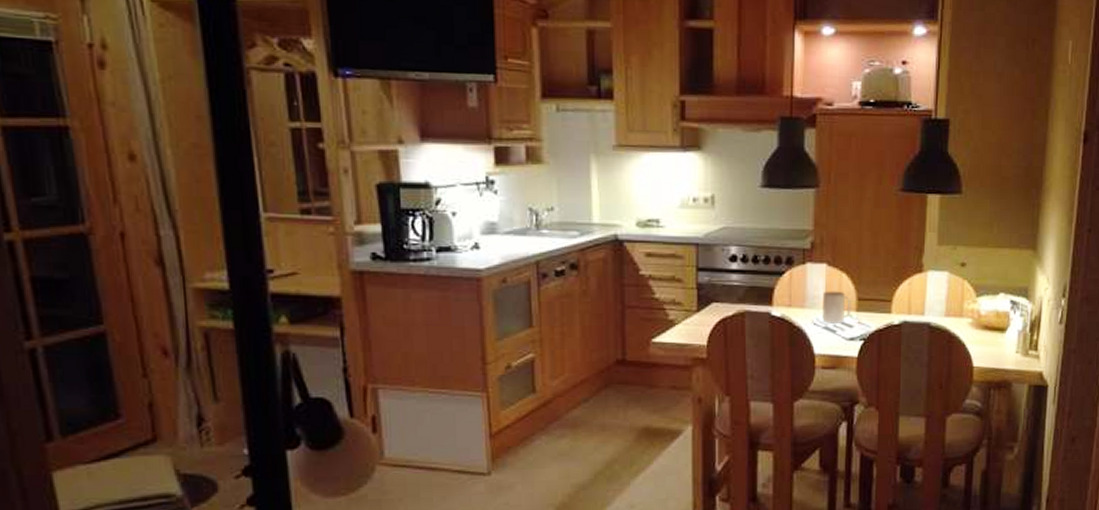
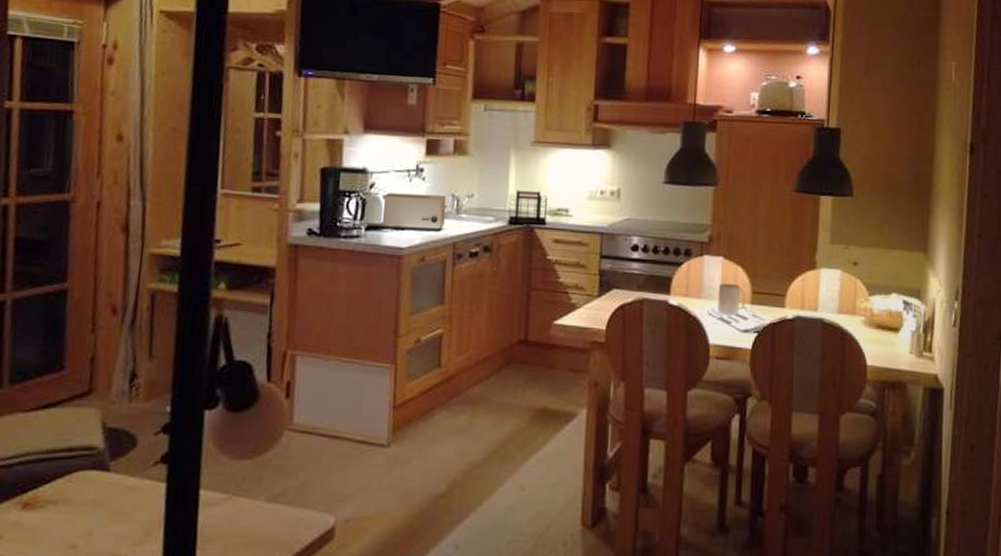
toaster: none [436,209,526,251] -> present [365,192,448,232]
dish rack: none [593,200,637,239] -> present [508,190,548,226]

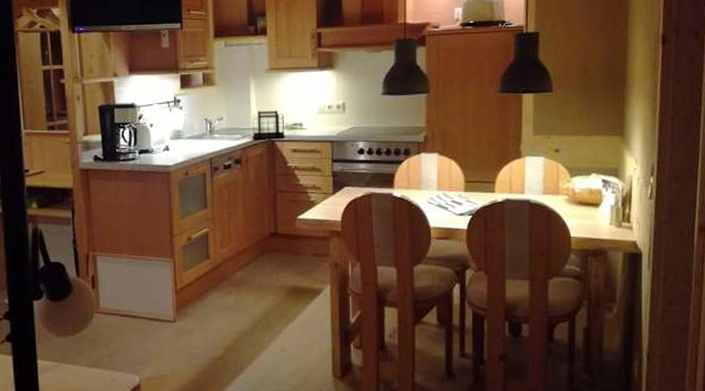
toaster: present [365,192,448,232] -> none [138,120,203,152]
mug: present [717,283,746,316] -> none [435,175,460,203]

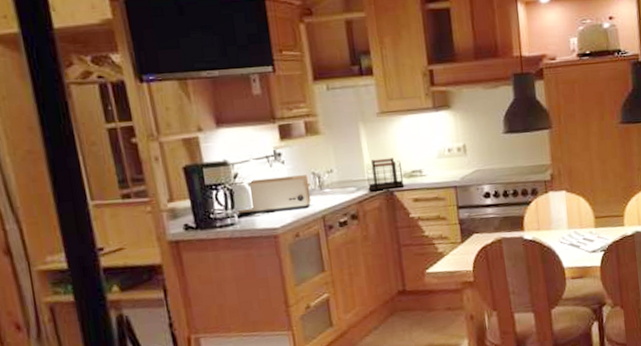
toaster: none [138,120,203,152] -> present [237,175,311,216]

